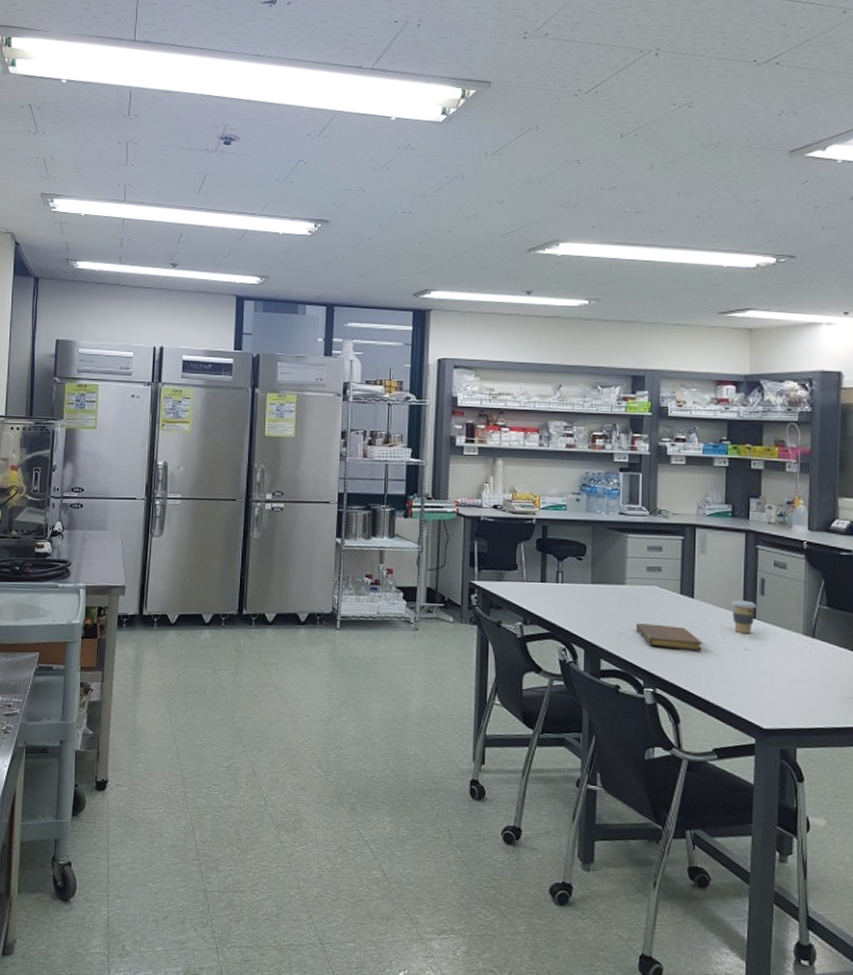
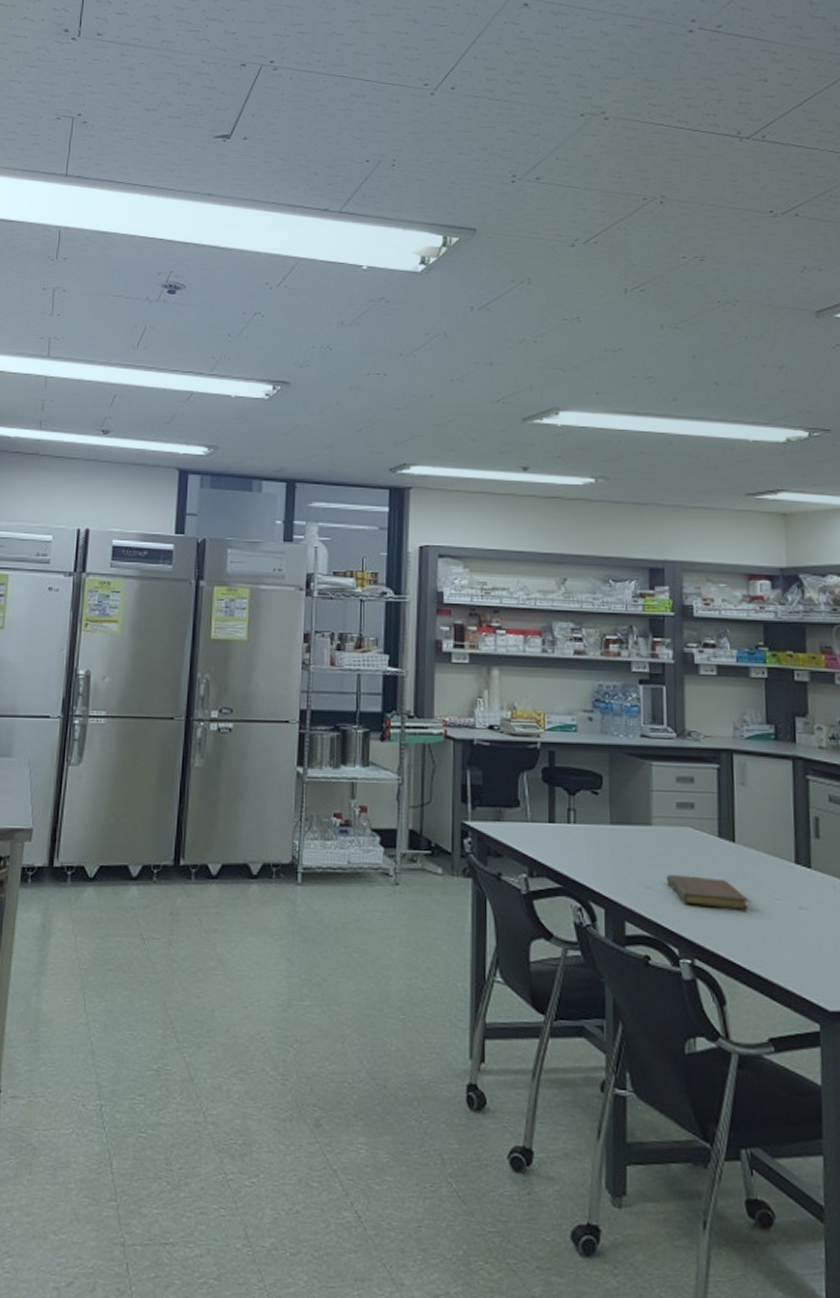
coffee cup: present [731,600,757,634] -> none [781,845,812,888]

